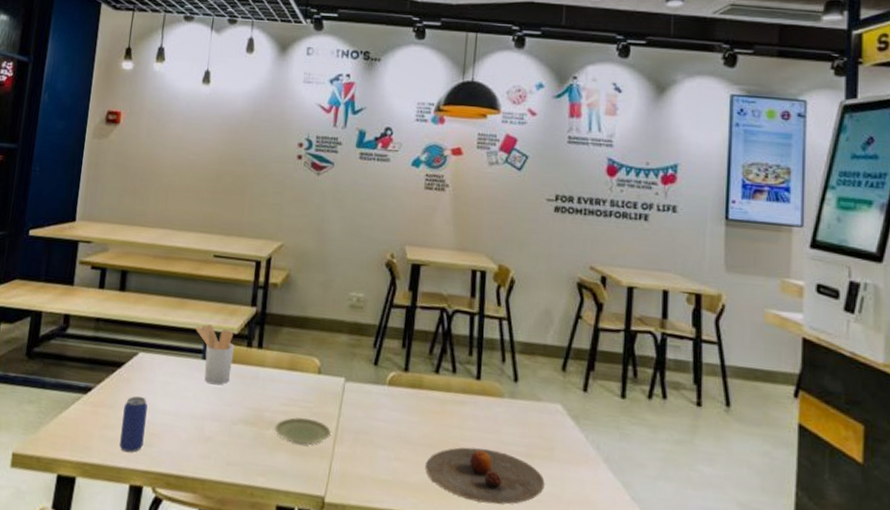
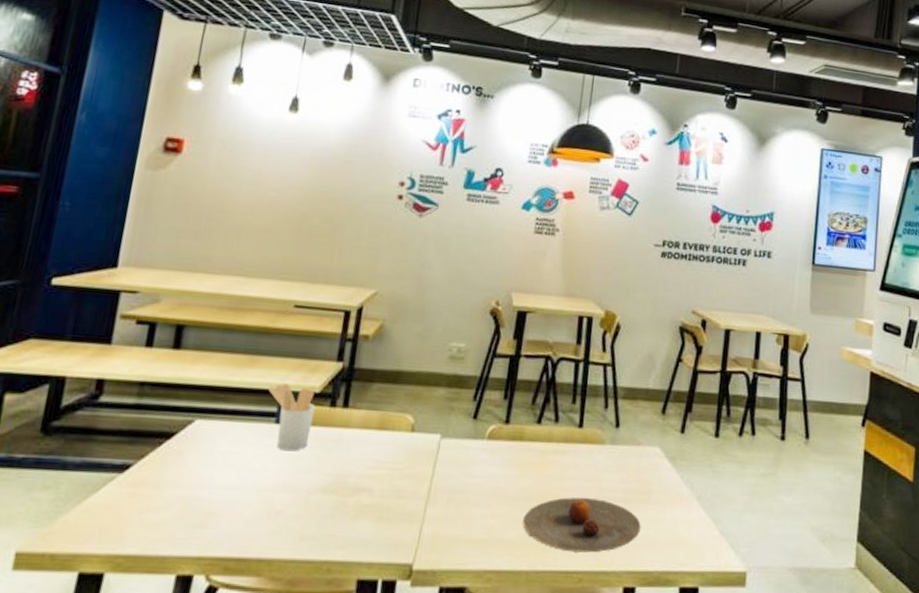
beverage can: present [119,396,148,452] -> none [165,470,204,537]
plate: present [275,417,331,445] -> none [359,480,423,510]

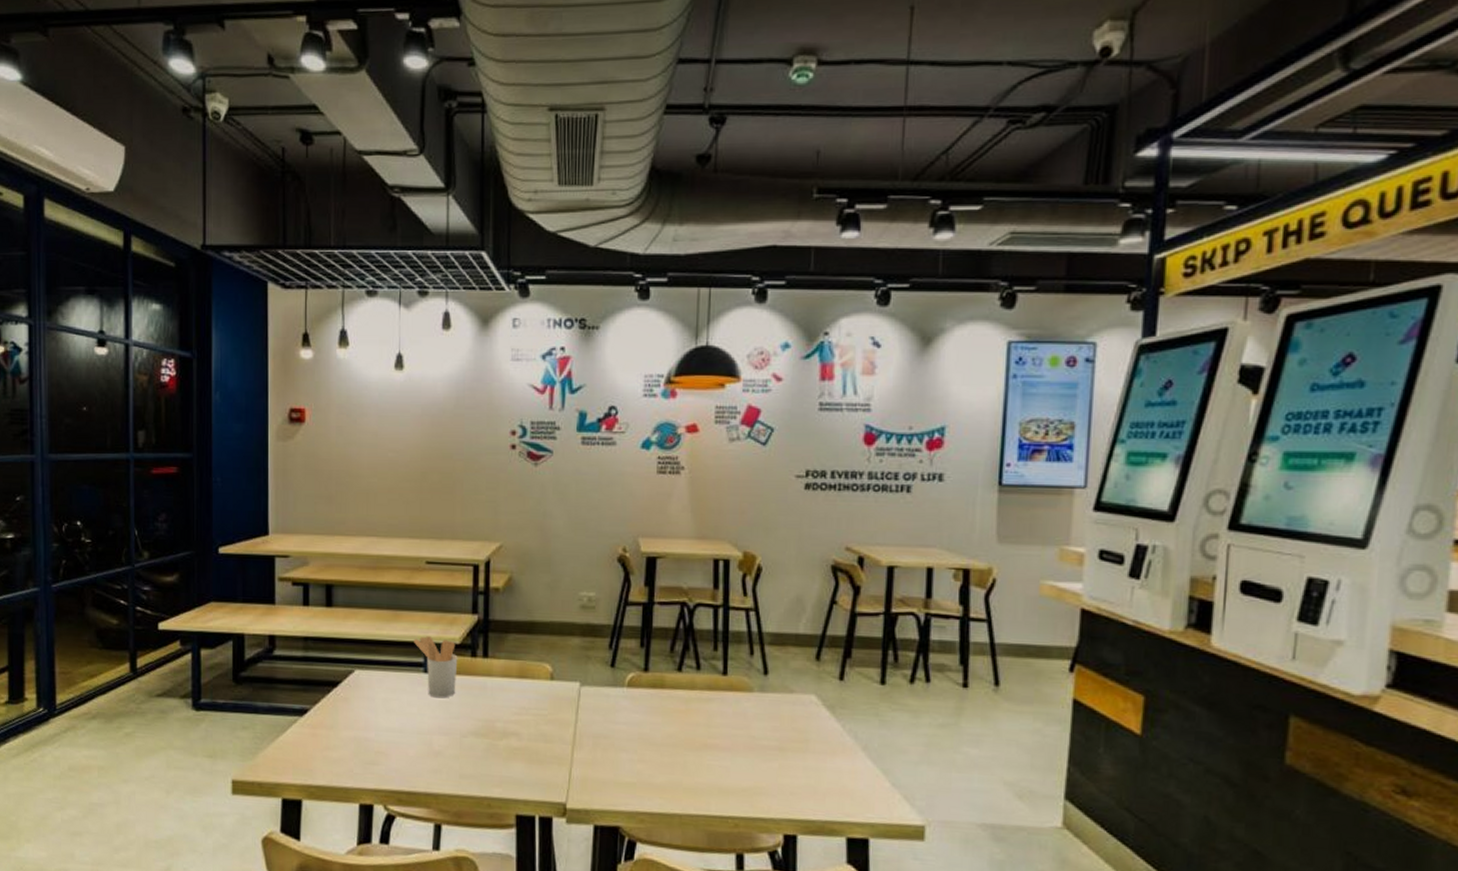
plate: present [523,497,641,553] -> none [671,745,799,800]

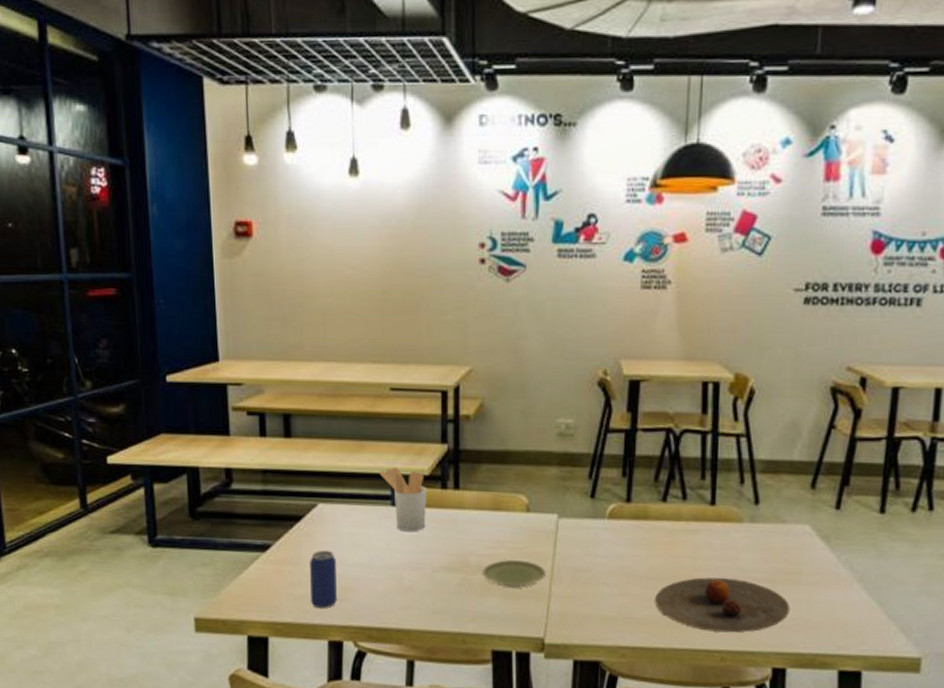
beverage can: none [344,714,370,772] -> present [310,550,337,608]
plate: none [508,725,568,753] -> present [483,559,546,588]
plate: none [671,745,799,800] -> present [655,577,790,633]

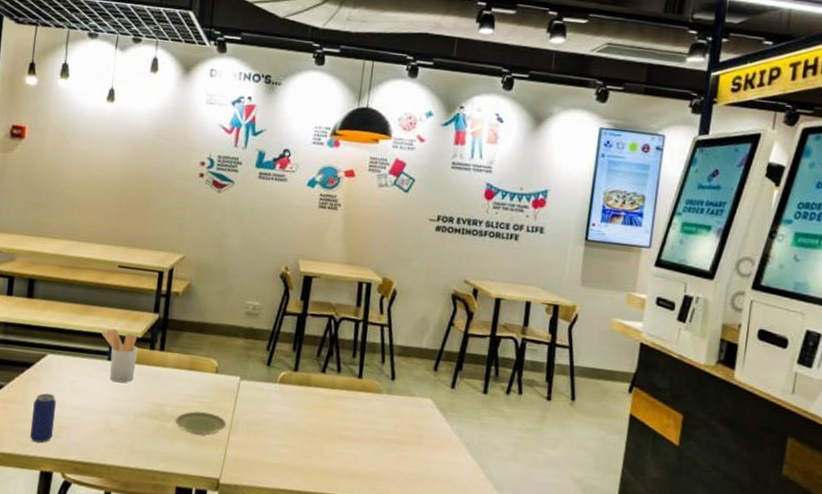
plate: present [655,577,790,633] -> none [310,436,414,483]

